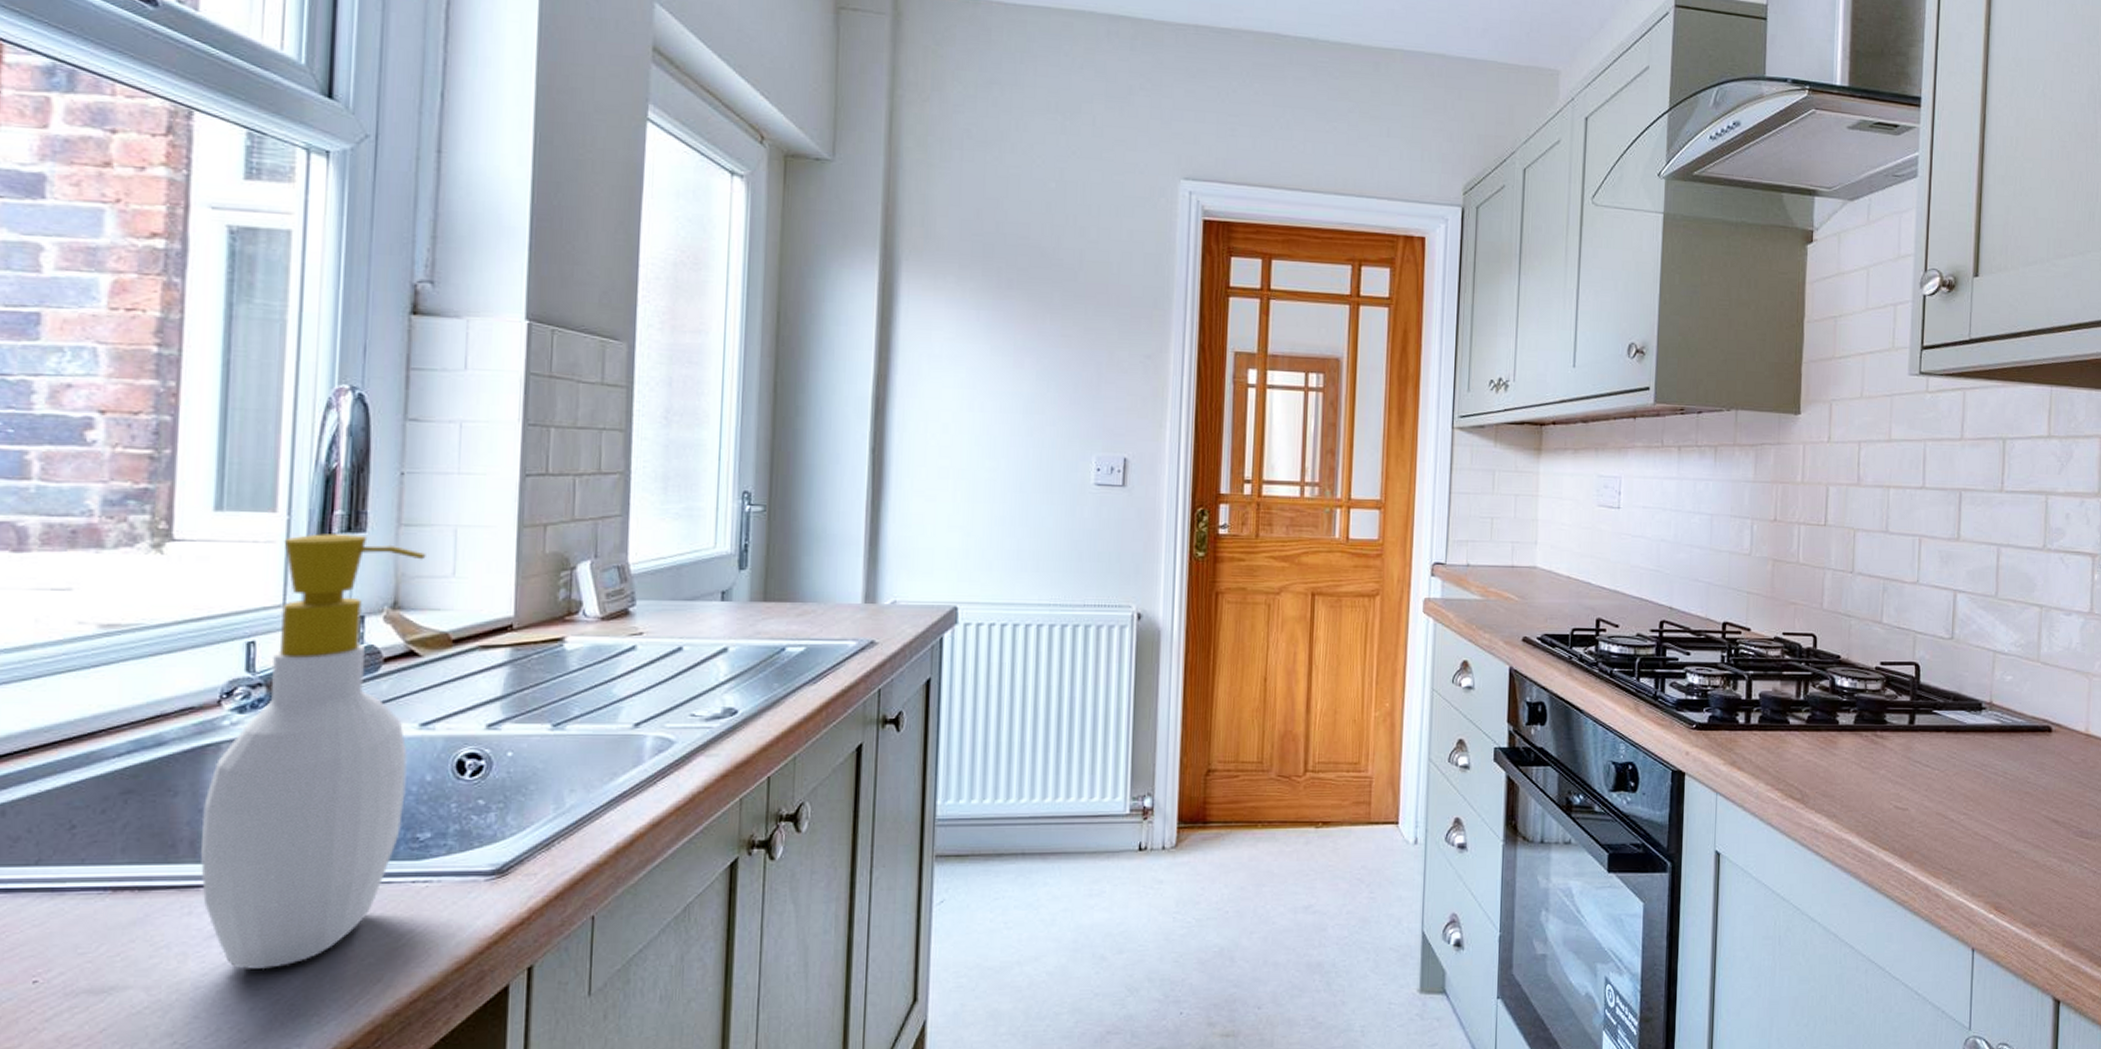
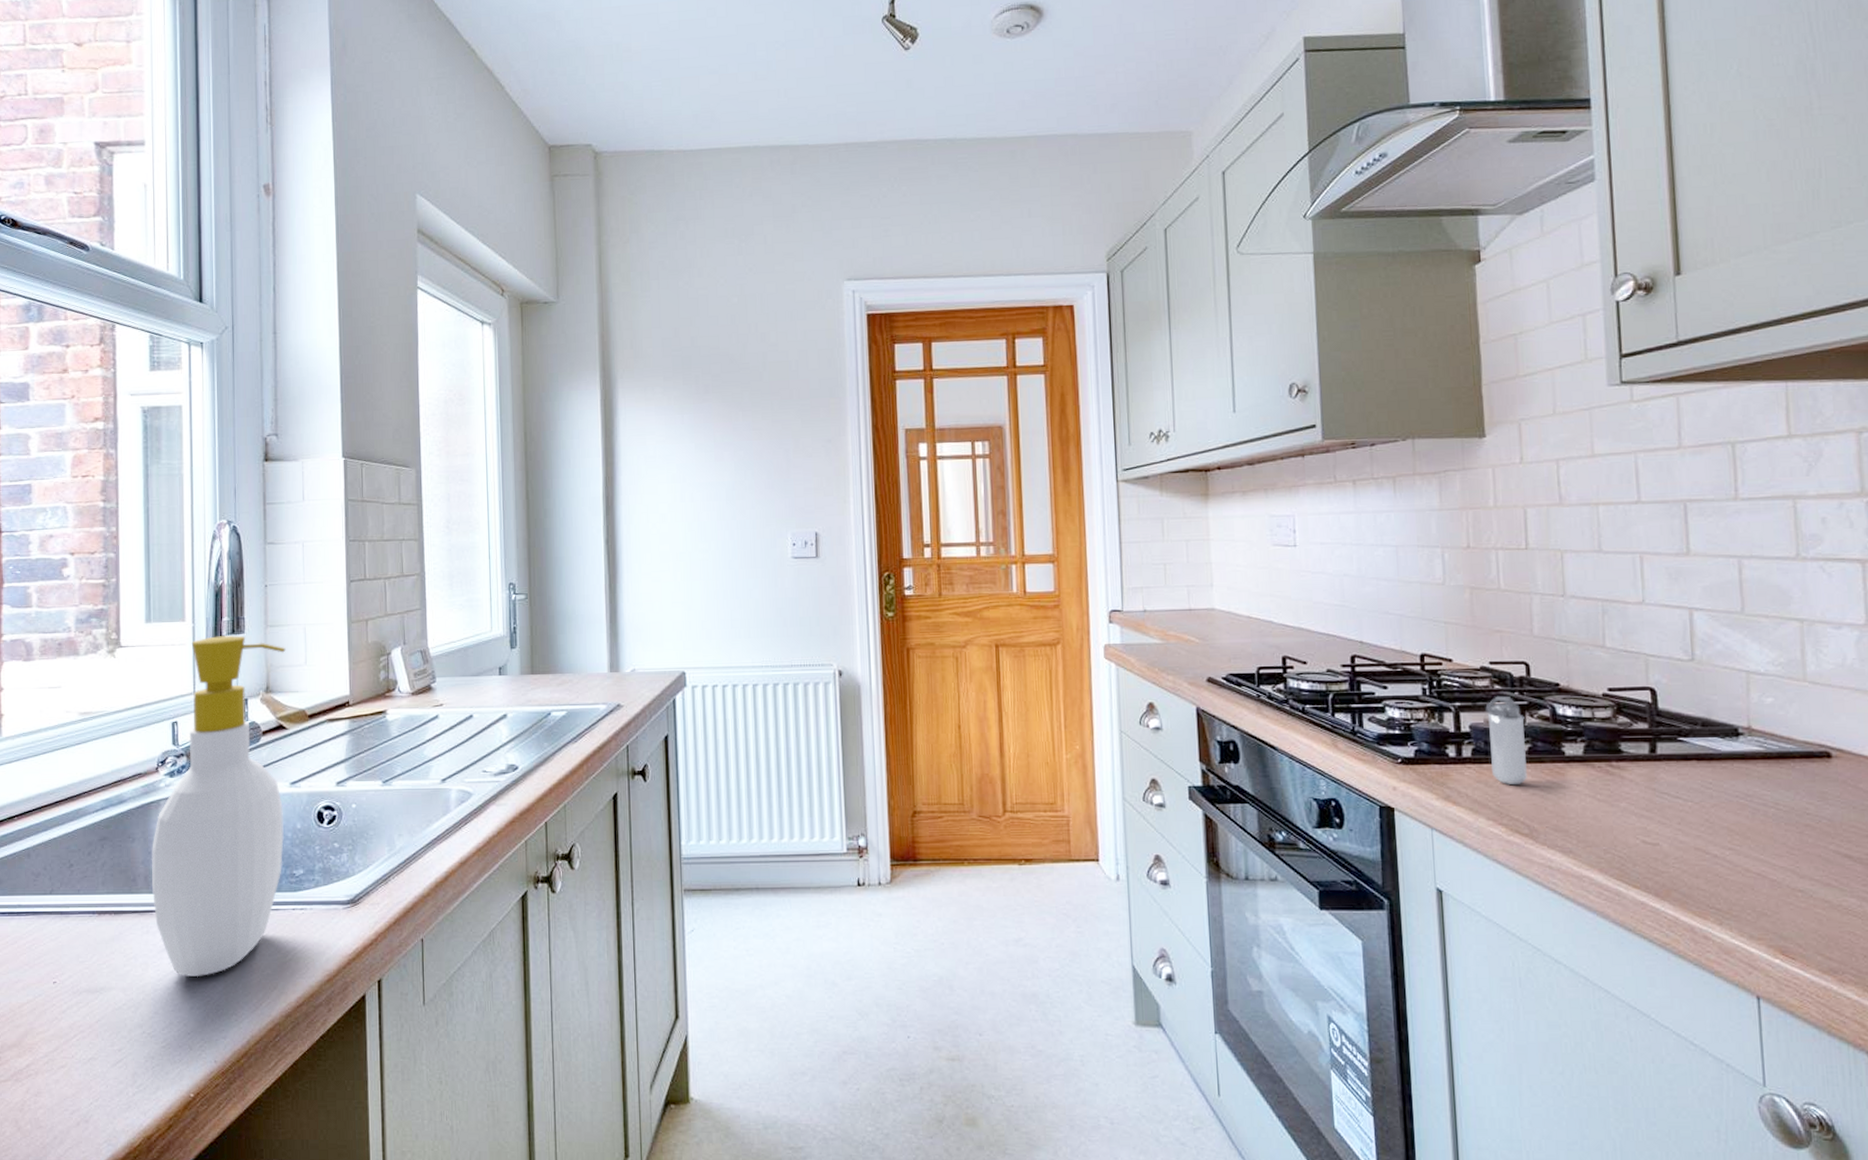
shaker: none [1775,665,1808,751] -> present [1485,695,1528,784]

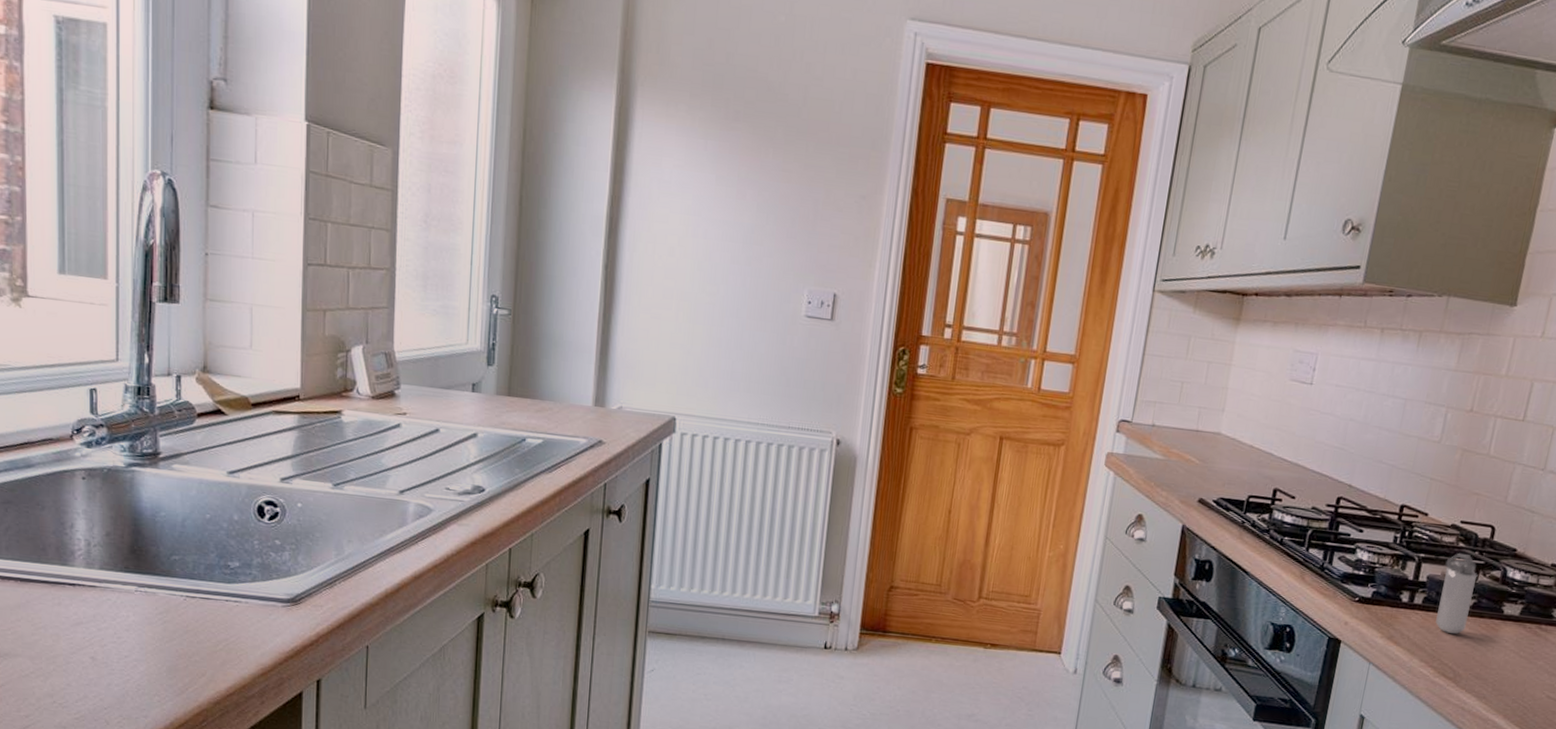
soap bottle: present [151,634,286,978] -> none [63,301,228,656]

